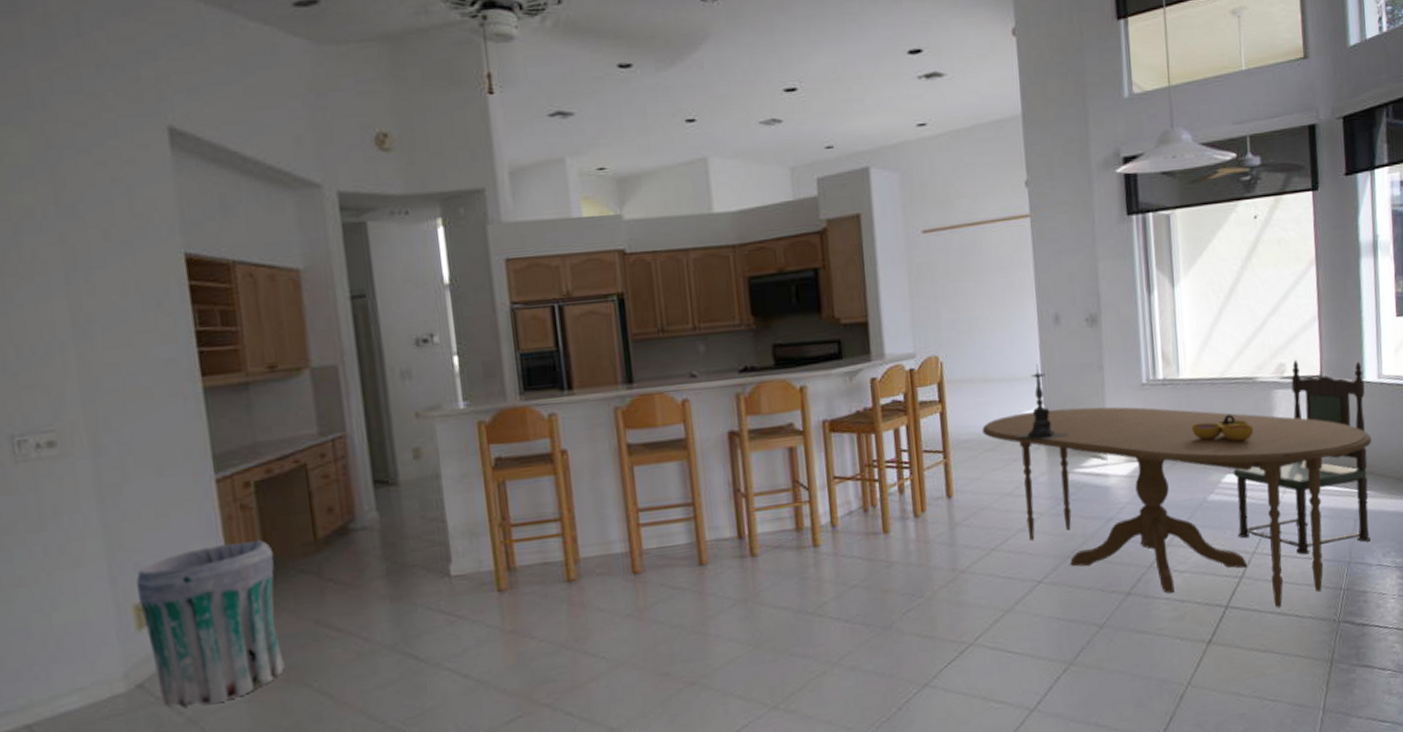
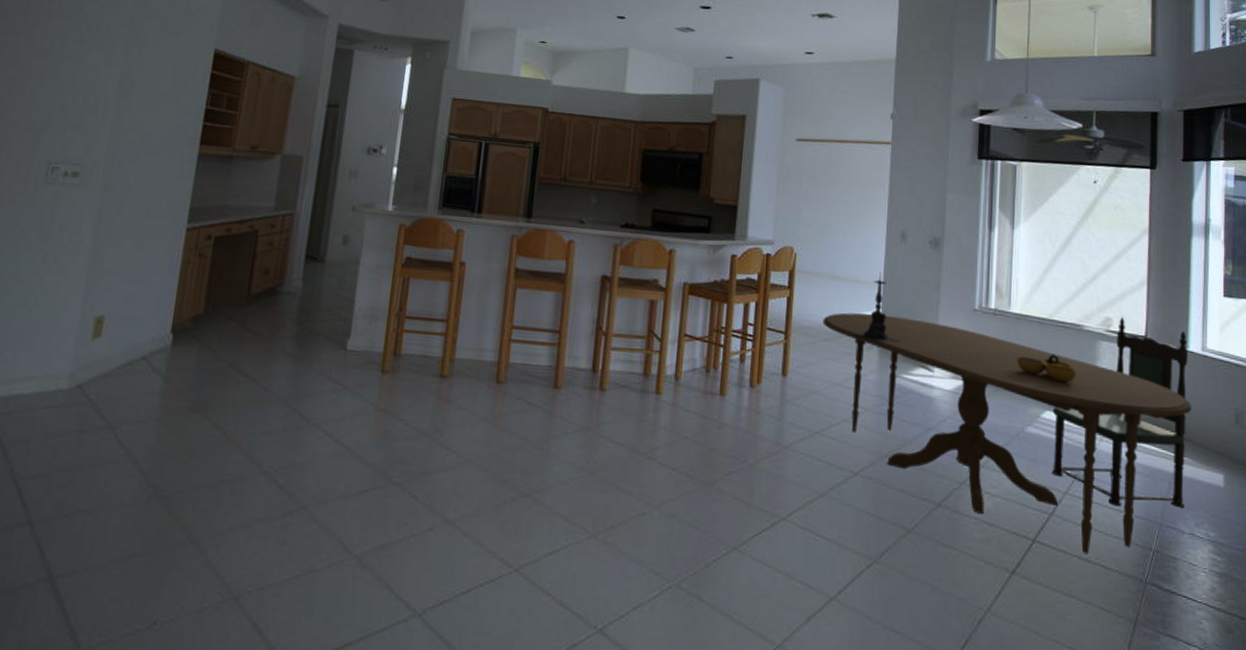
trash can: present [136,539,285,707] -> none [92,281,214,417]

